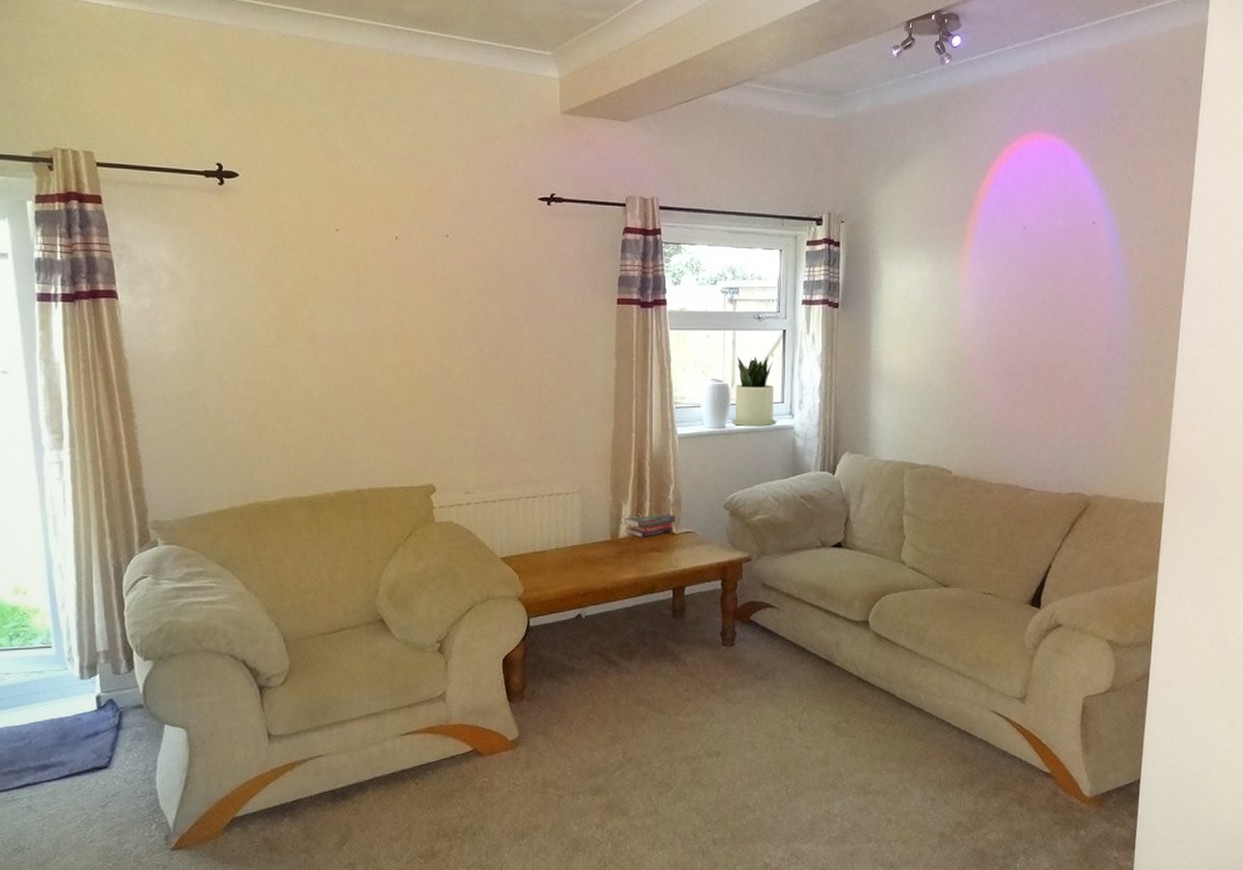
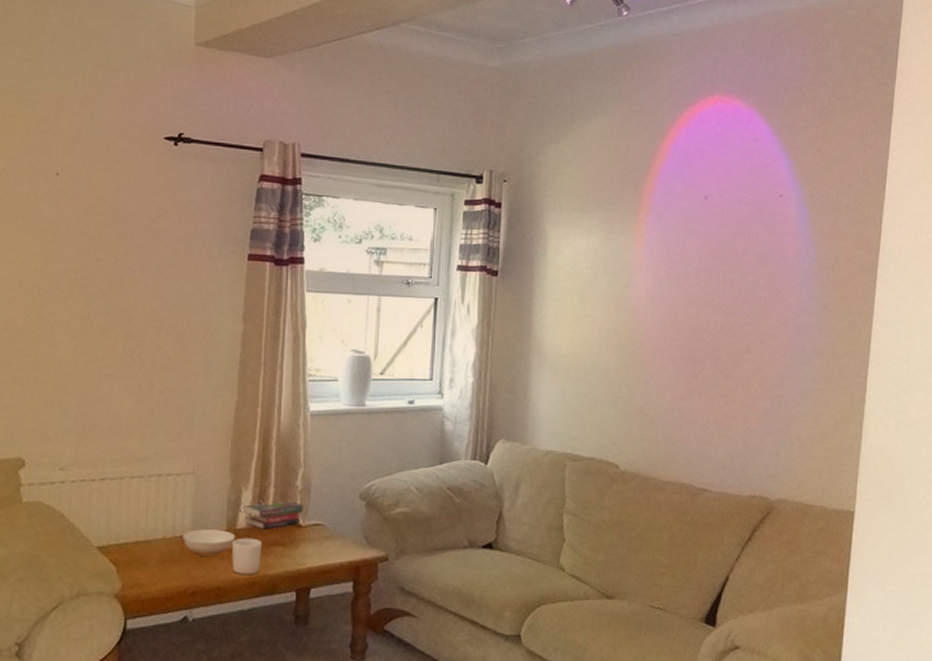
bowl: none [572,539,619,563] -> present [182,529,236,557]
mug: none [616,545,641,578] -> present [232,537,262,575]
planter: present [732,357,777,427] -> none [372,326,424,407]

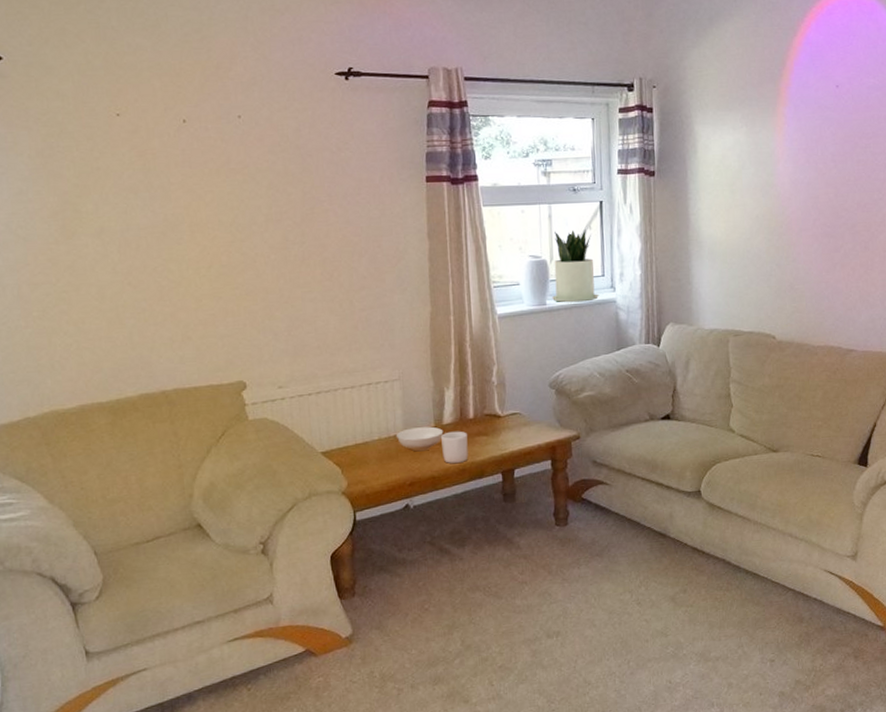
books: present [240,500,303,531] -> none [444,394,501,424]
planter: none [372,326,424,407] -> present [552,230,599,303]

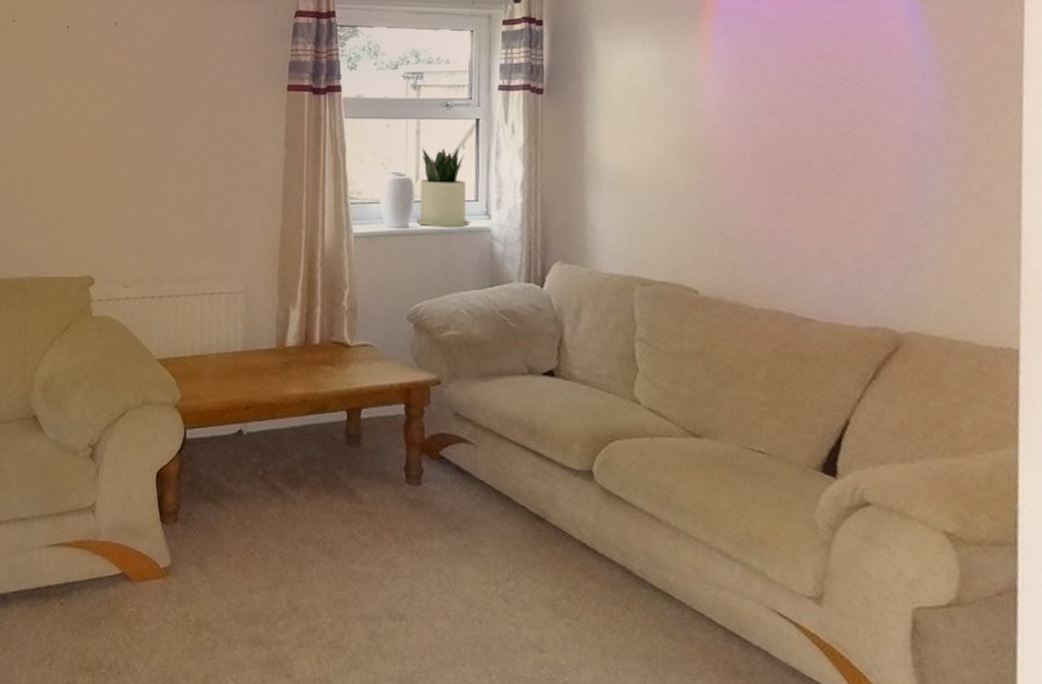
bowl: present [395,426,444,452] -> none [235,346,286,373]
mug: present [441,431,469,464] -> none [283,355,311,393]

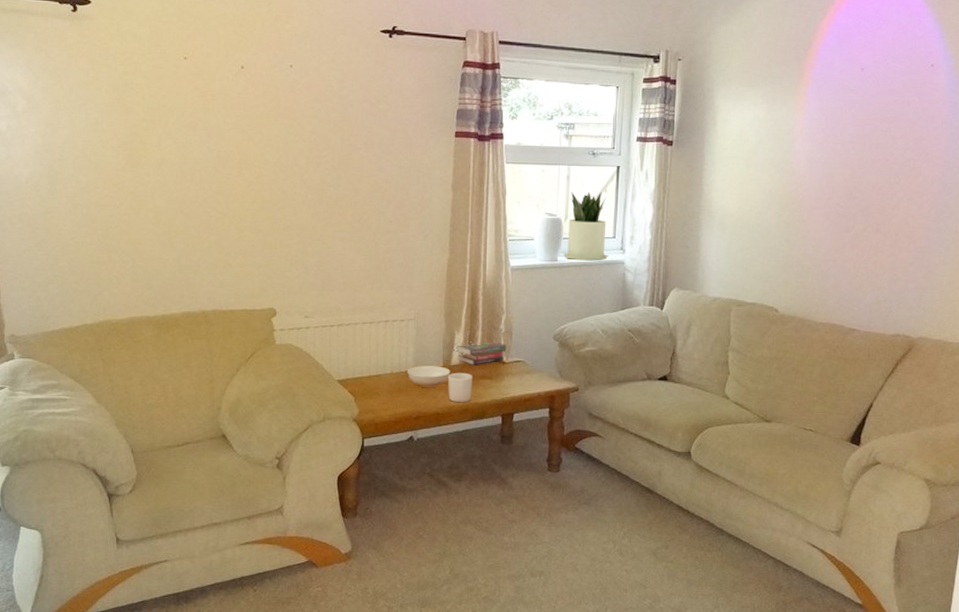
bowl: none [235,346,286,373] -> present [406,365,451,388]
mug: none [283,355,311,393] -> present [448,372,472,403]
books: none [289,319,351,349] -> present [454,341,507,367]

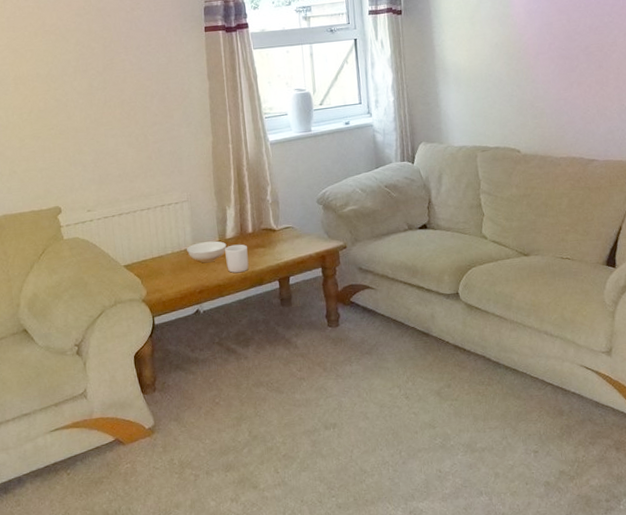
books: present [454,341,507,367] -> none [227,211,275,238]
planter: present [564,192,608,261] -> none [316,64,357,129]

